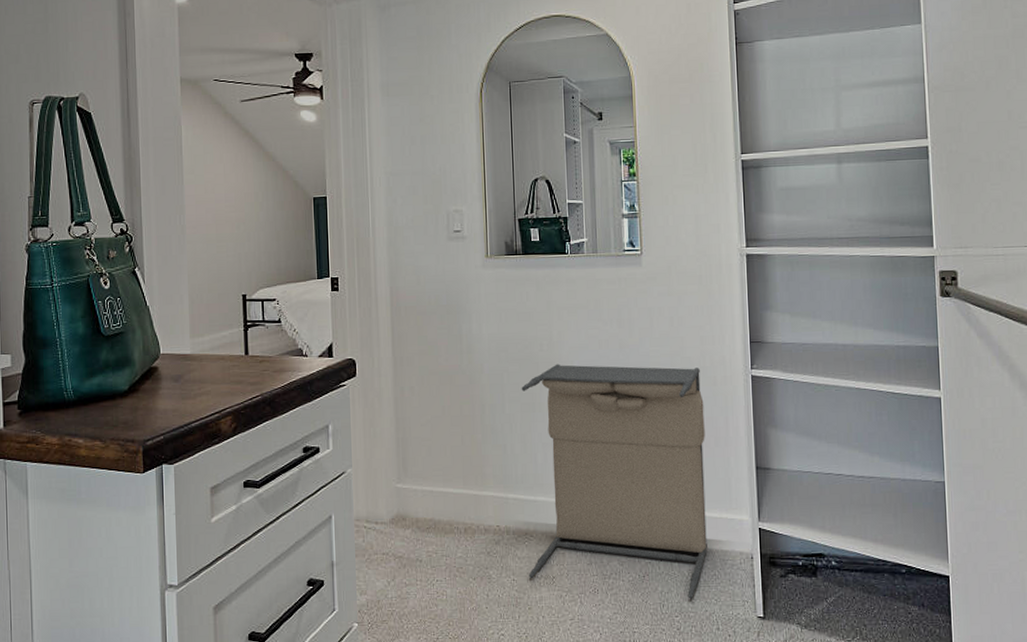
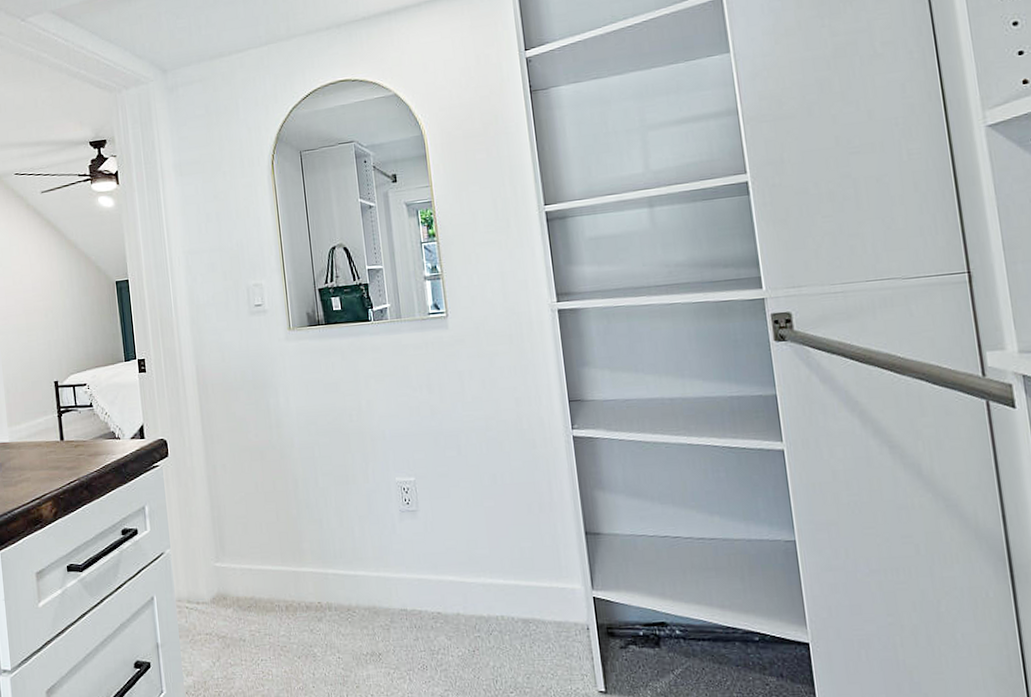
laundry hamper: present [521,364,707,599] -> none [333,430,539,674]

